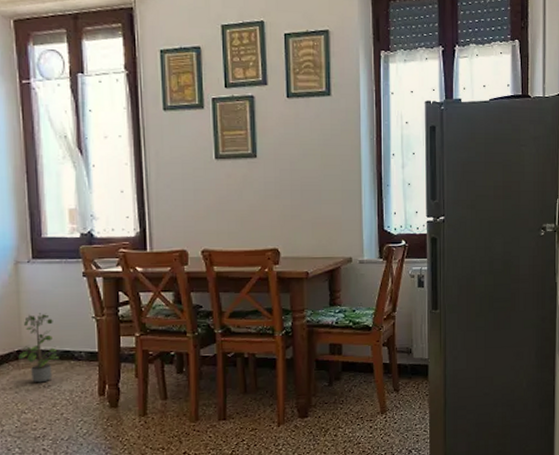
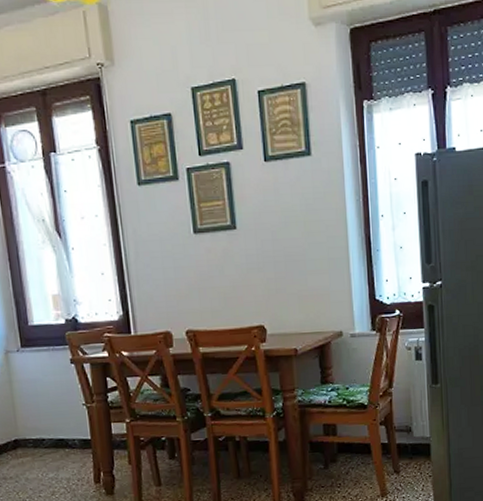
potted plant: present [18,313,59,383] -> none [15,402,55,472]

